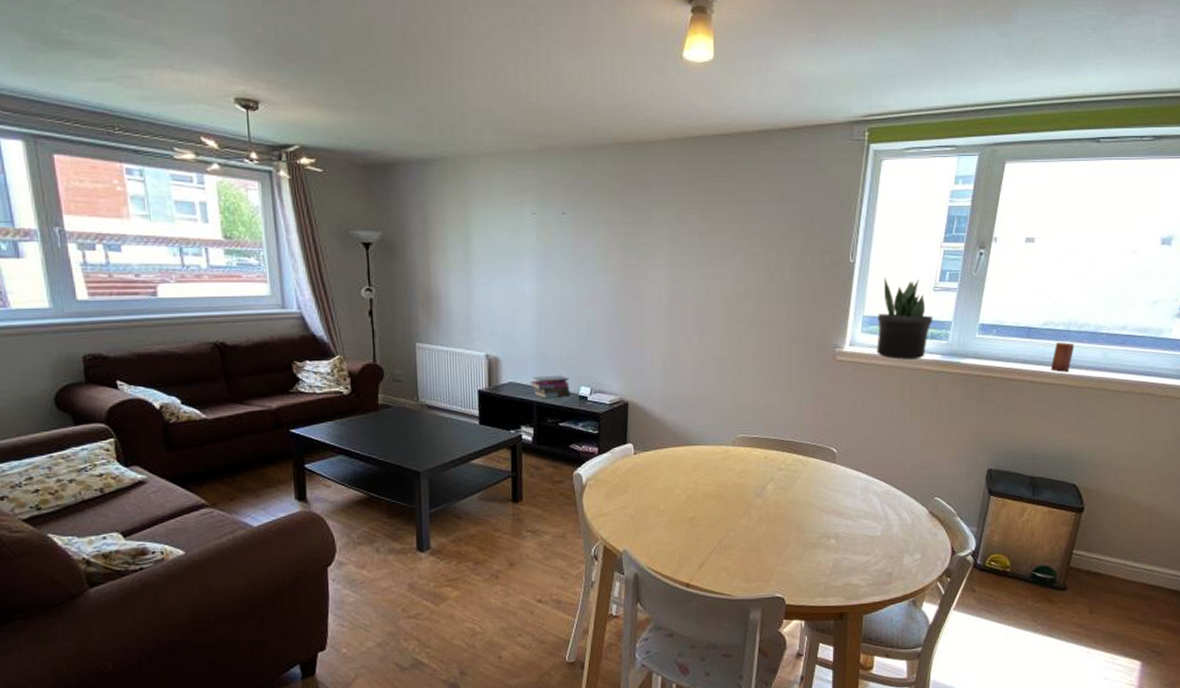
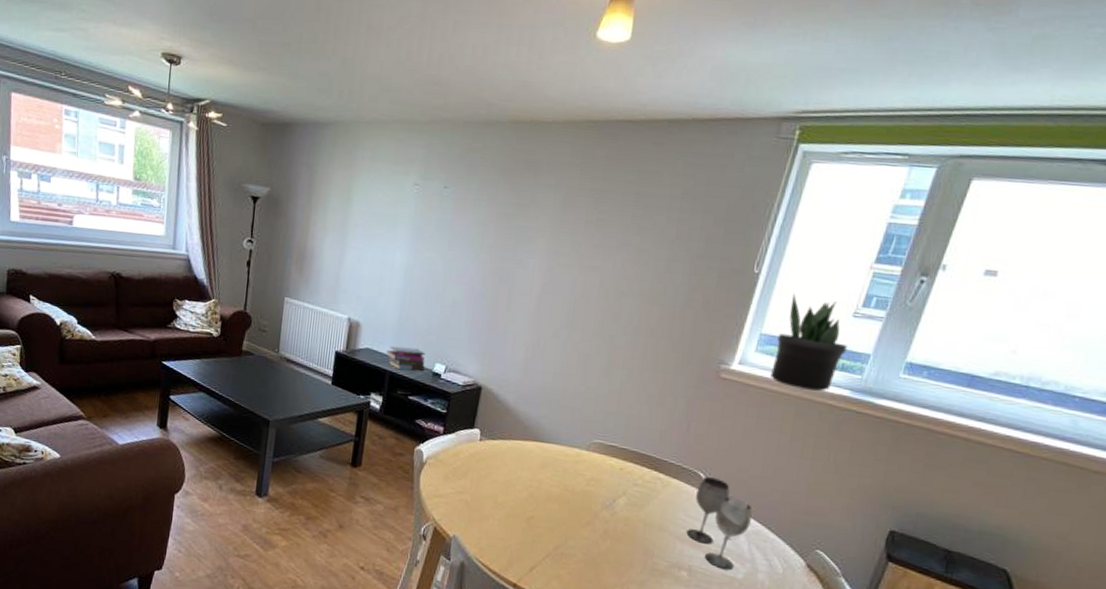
wineglass: none [829,451,880,531] -> present [686,477,753,570]
candle: present [1050,342,1074,372] -> none [994,398,1033,435]

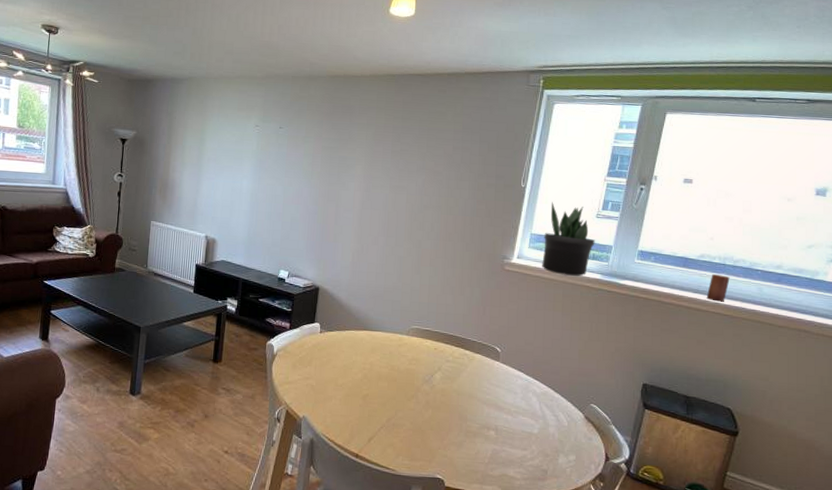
books: present [386,345,425,371] -> none [239,257,272,278]
wineglass: present [686,477,753,570] -> none [491,351,539,427]
candle: none [994,398,1033,435] -> present [706,274,730,302]

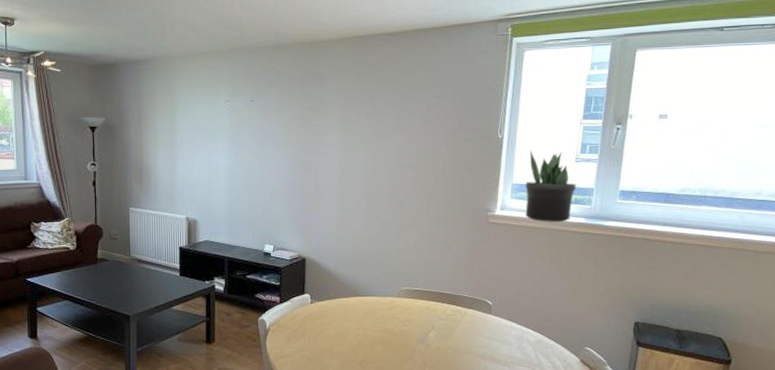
candle: present [706,274,730,302] -> none [690,207,712,234]

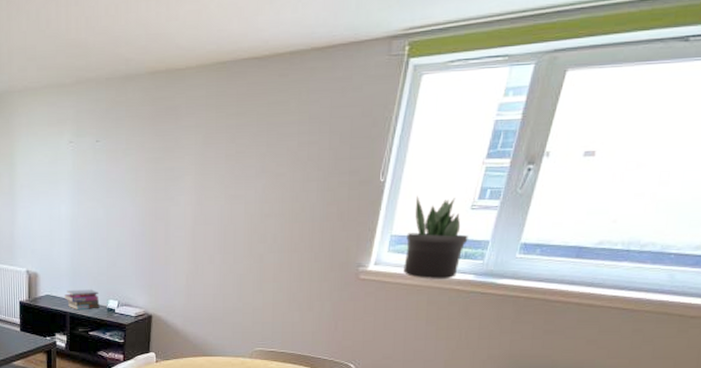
books: none [223,235,256,255] -> present [64,289,100,311]

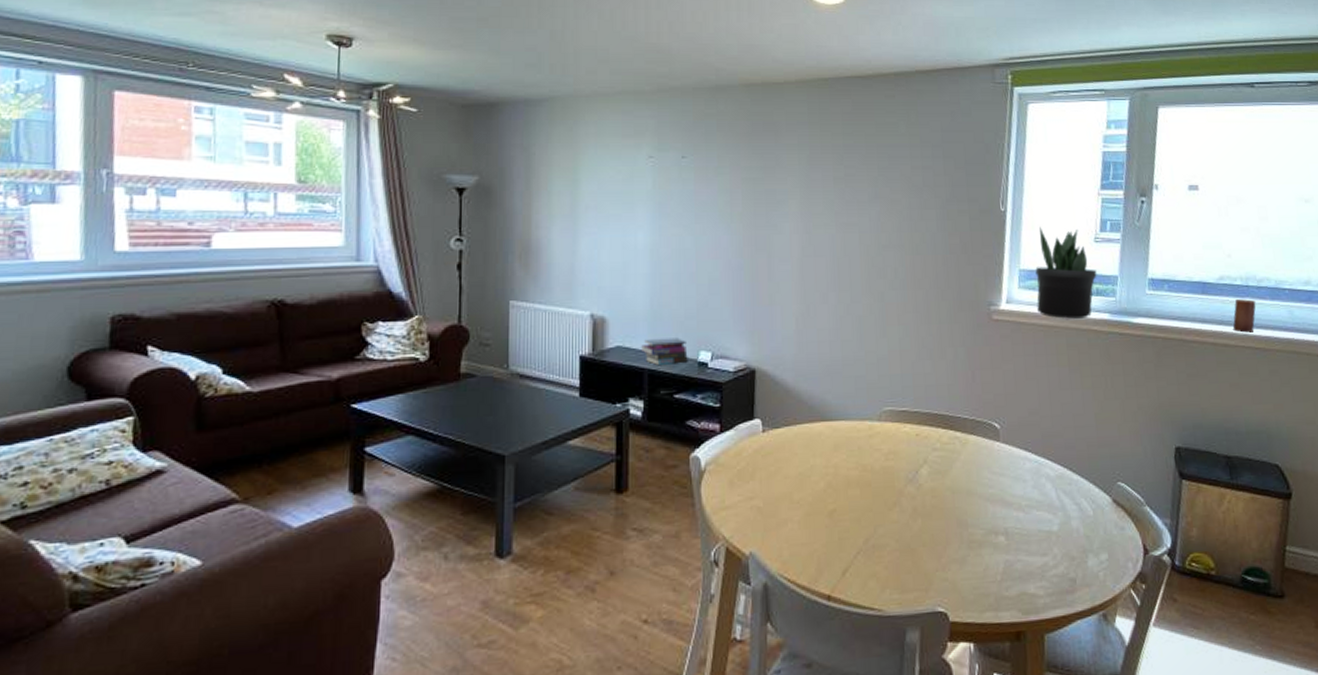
candle: none [602,263,634,294] -> present [1232,299,1256,333]

